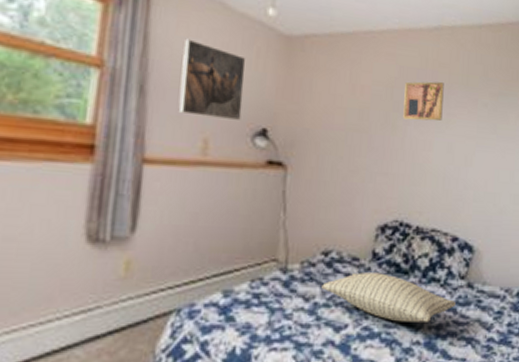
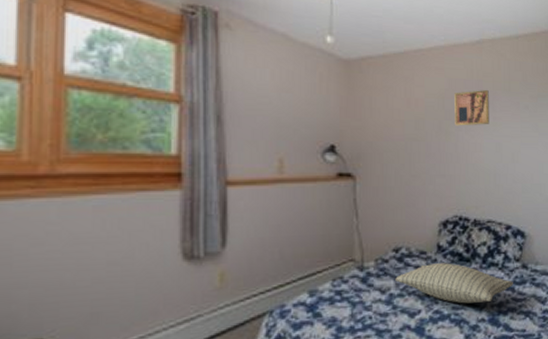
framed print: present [178,38,246,122] -> none [253,70,311,141]

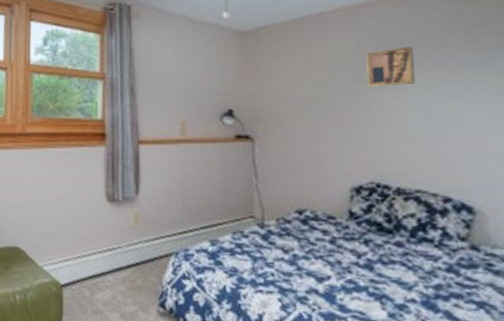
pillow: present [395,263,513,304] -> none [299,229,457,282]

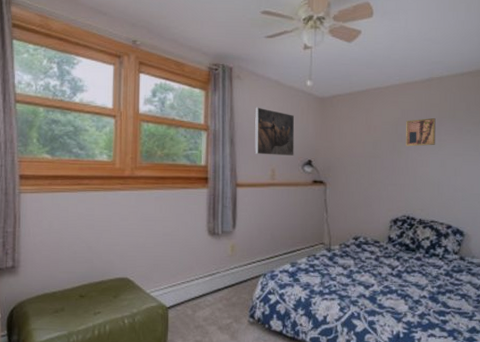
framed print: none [159,48,210,106] -> present [255,107,295,157]

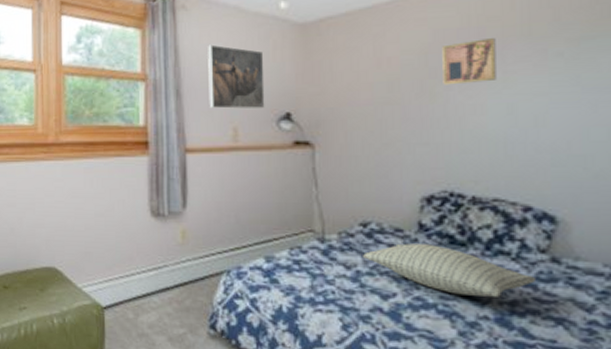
pillow: none [354,251,452,283] -> present [363,243,535,297]

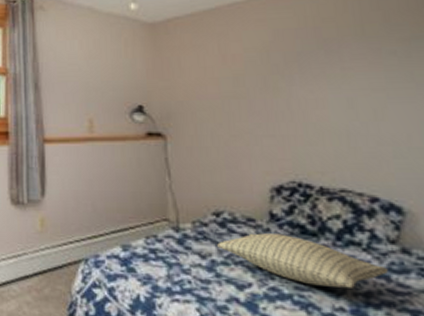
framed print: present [208,44,265,109] -> none [64,42,118,102]
wall art: present [442,38,496,85] -> none [282,38,335,81]

